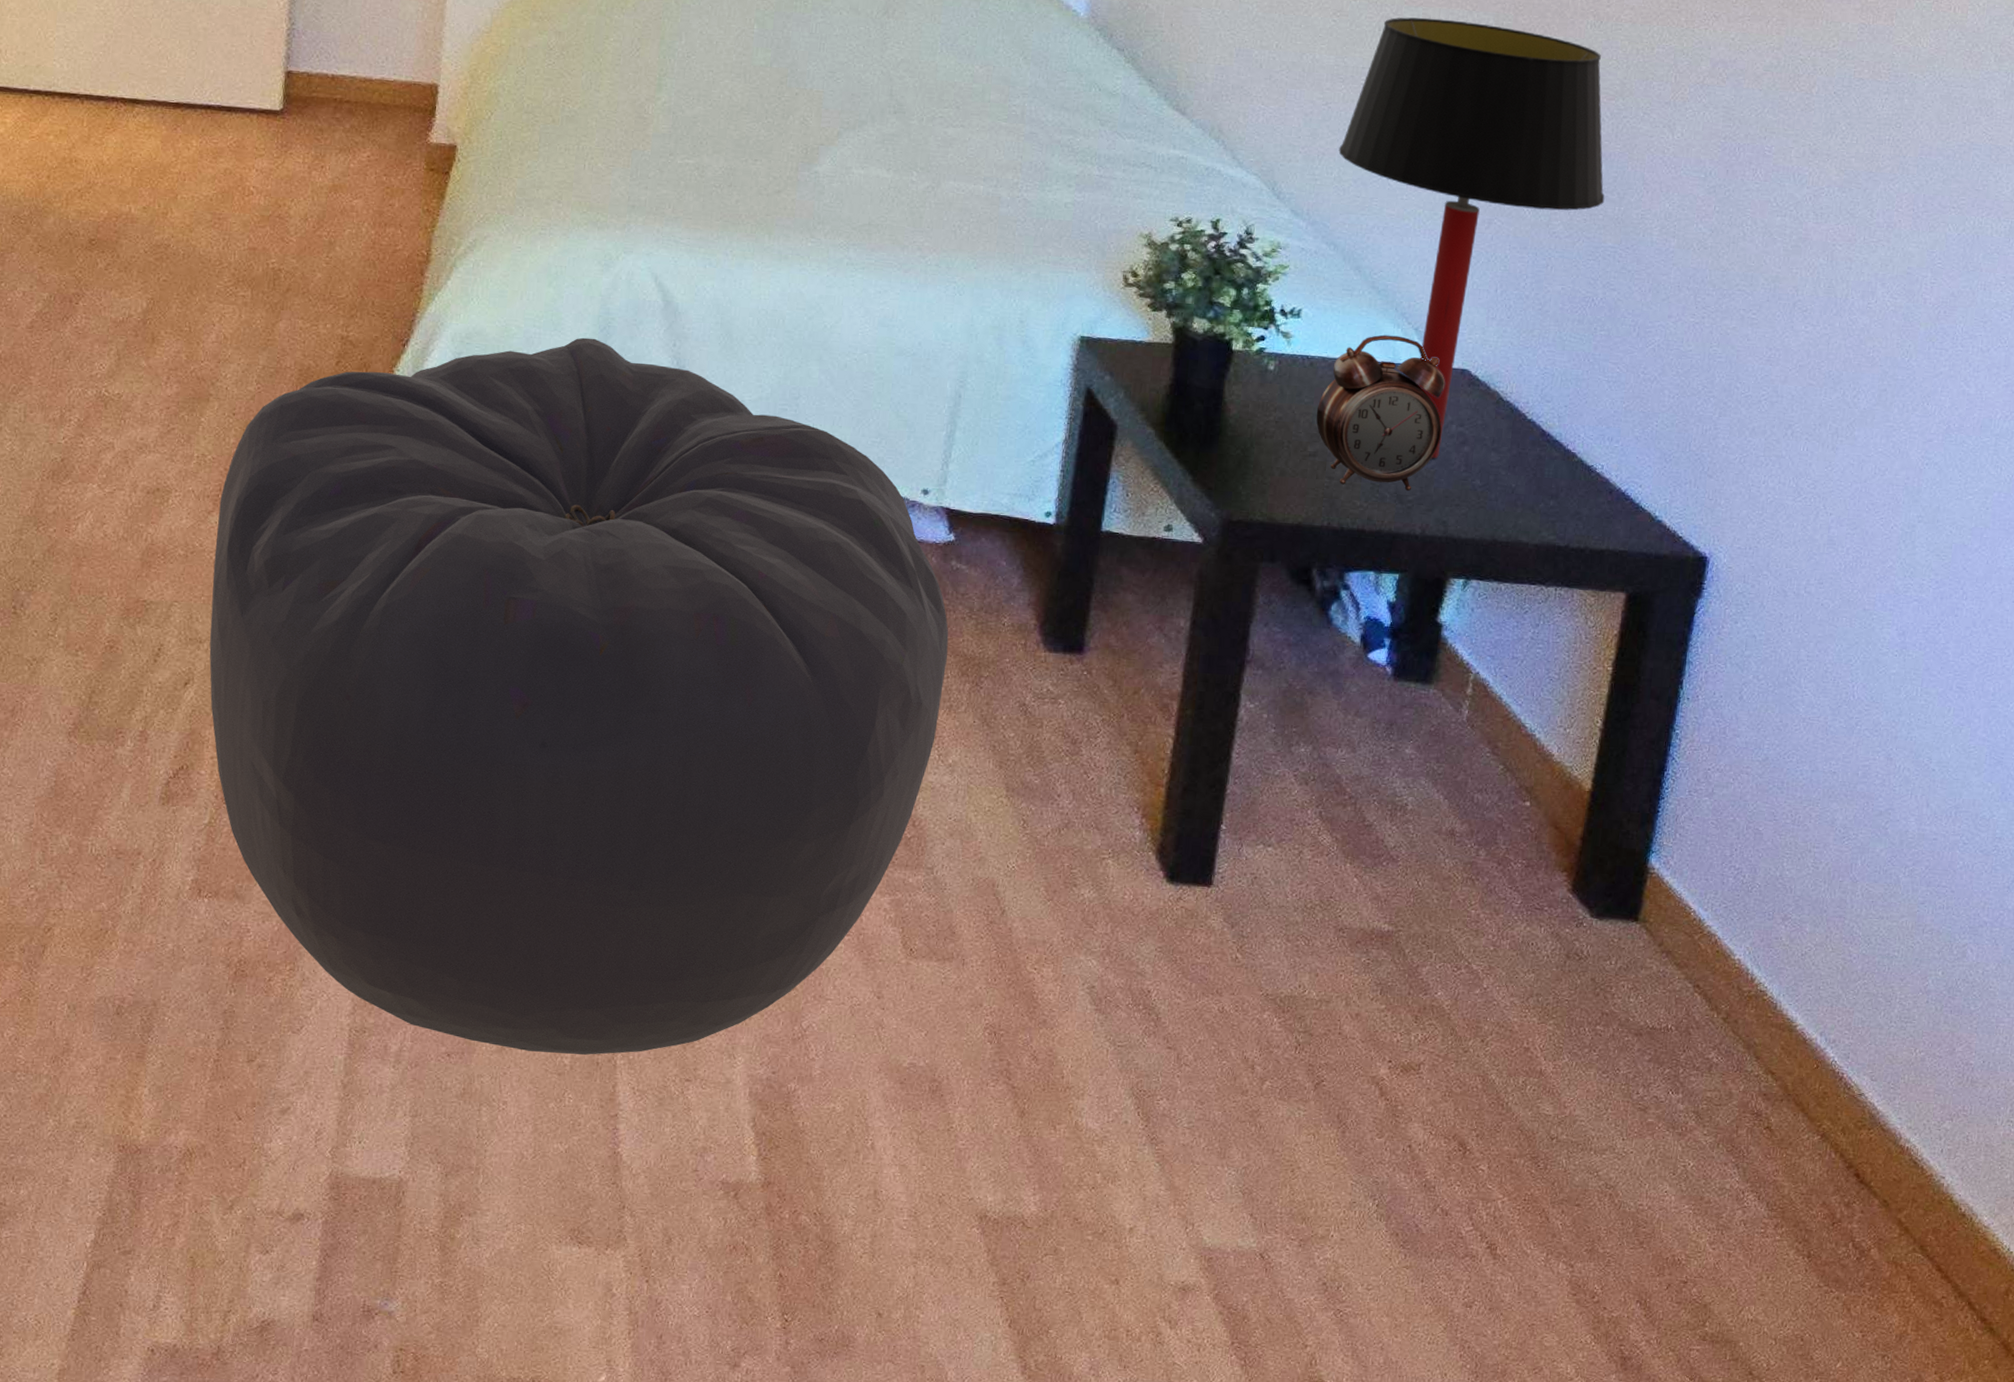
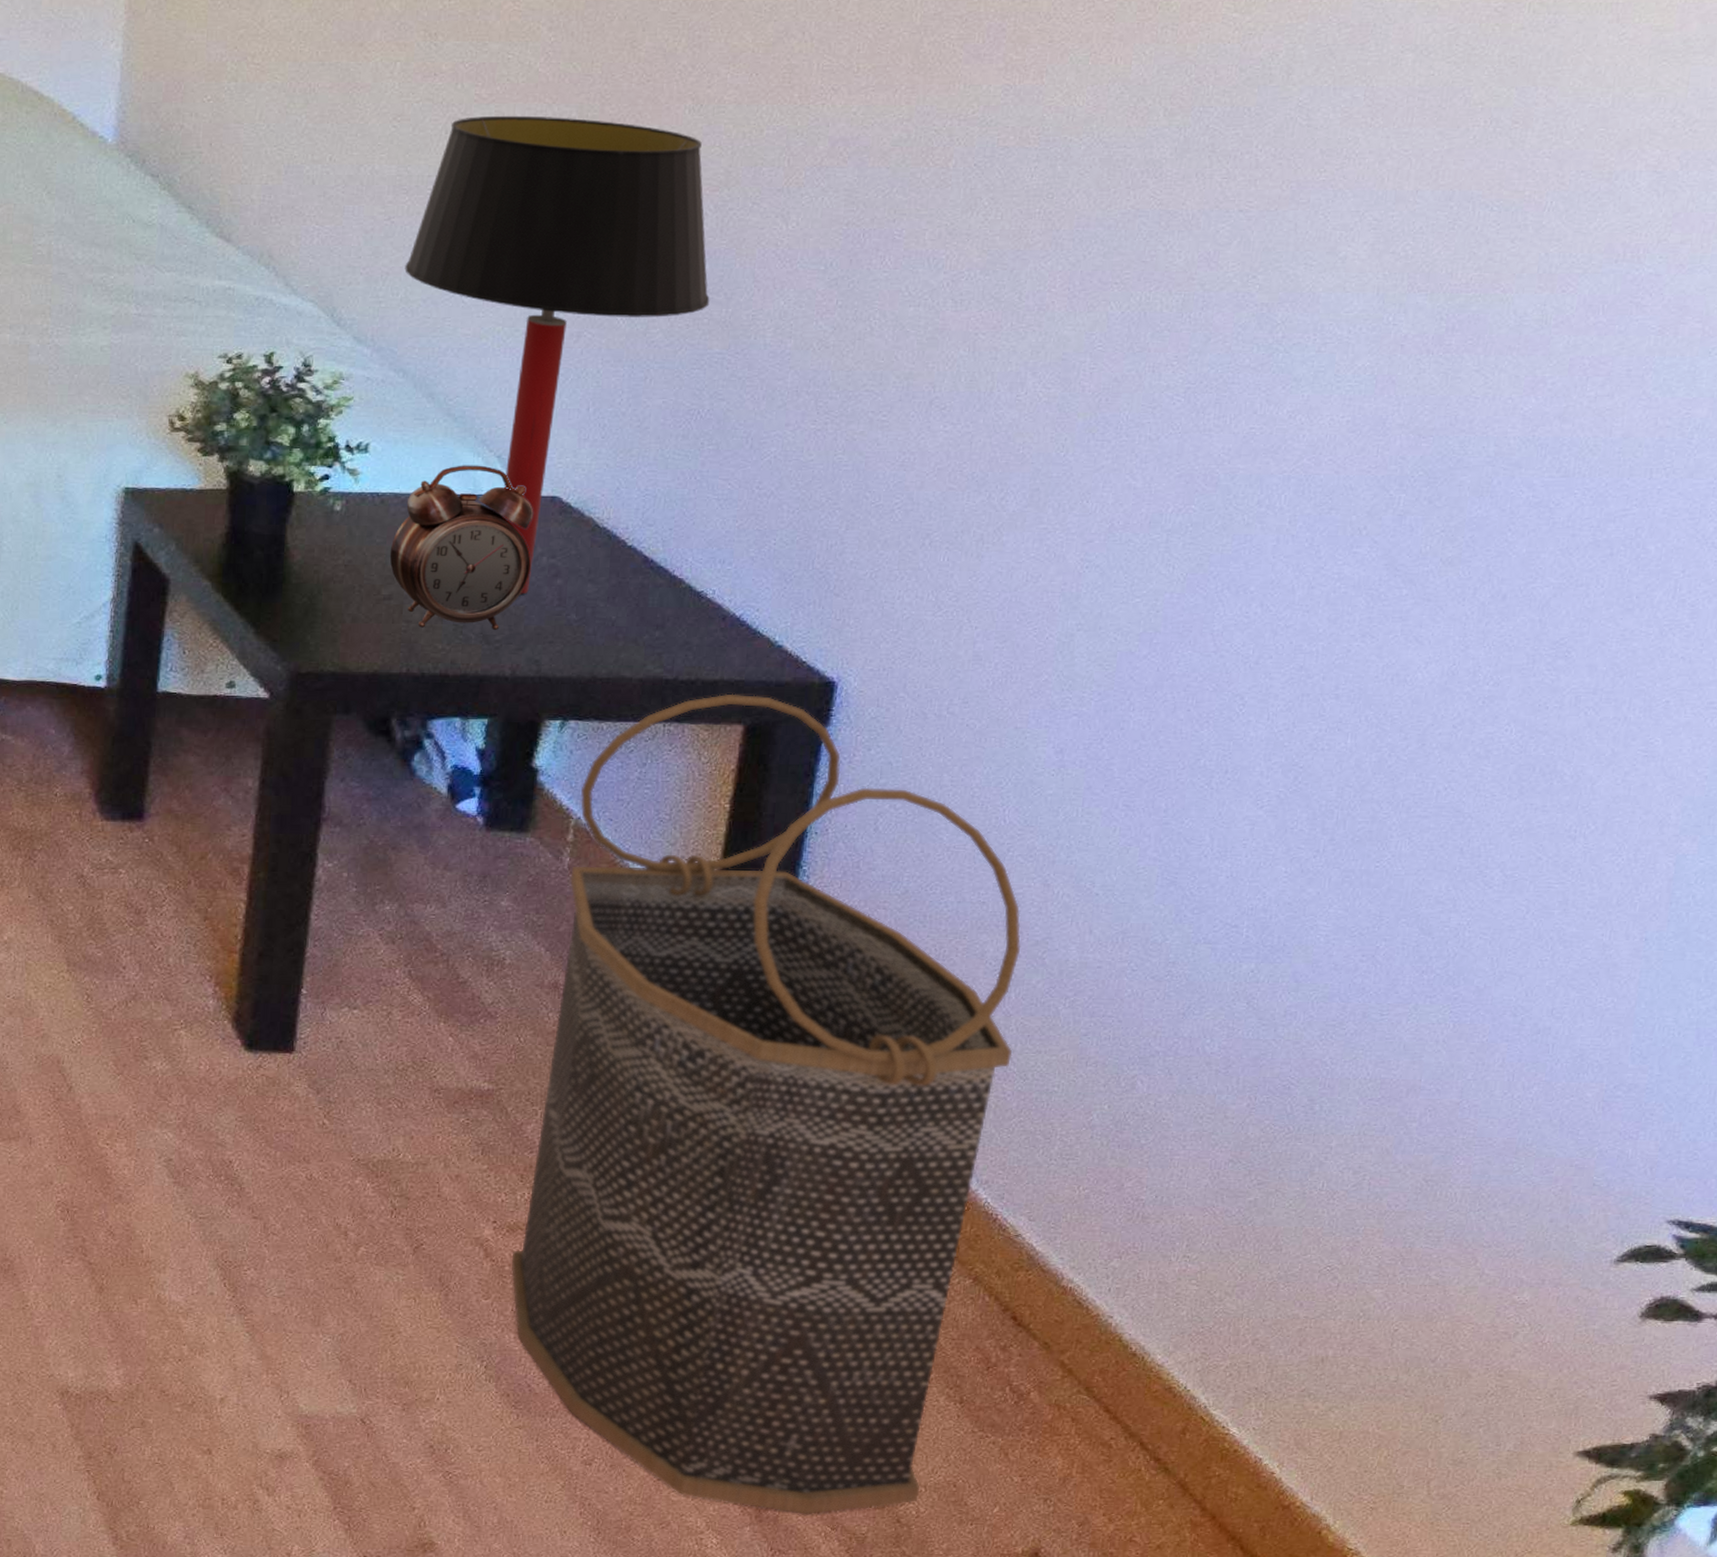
basket: none [1403,562,1867,1364] -> present [511,693,1021,1514]

